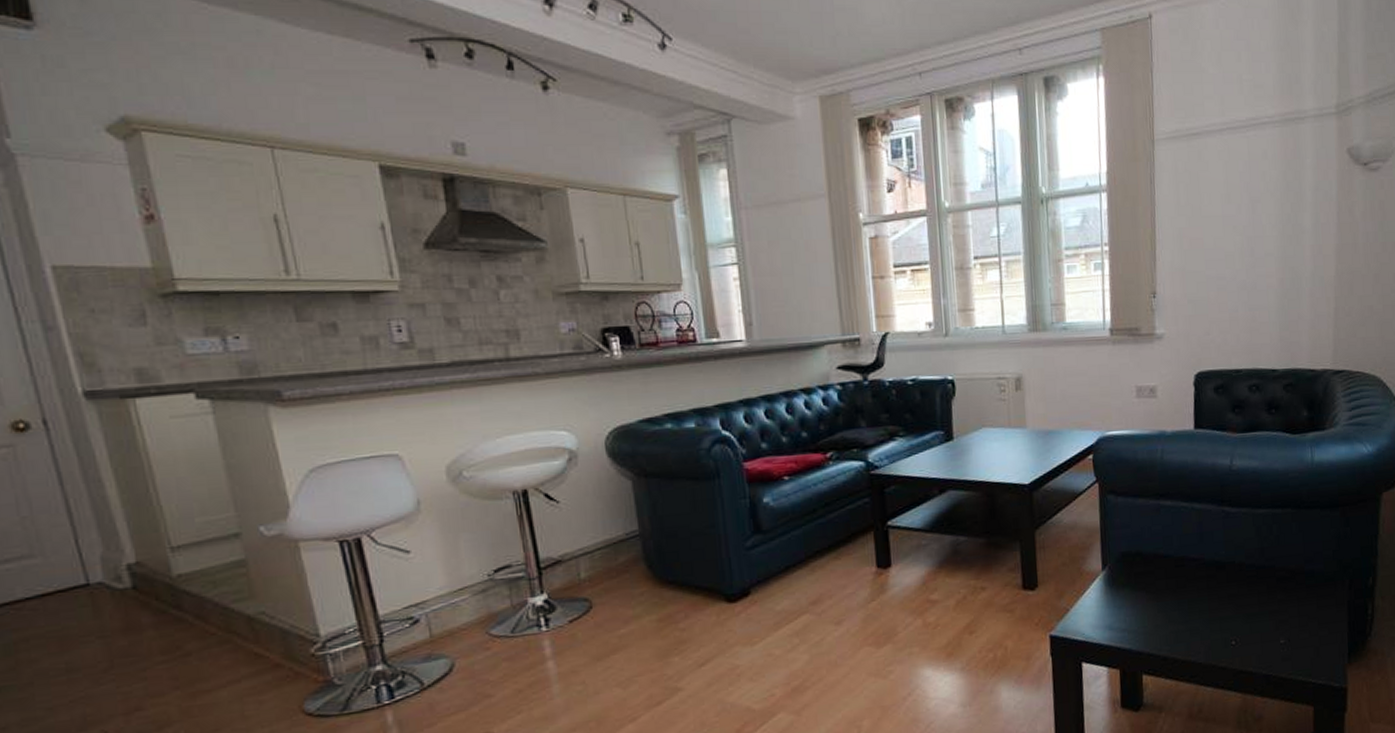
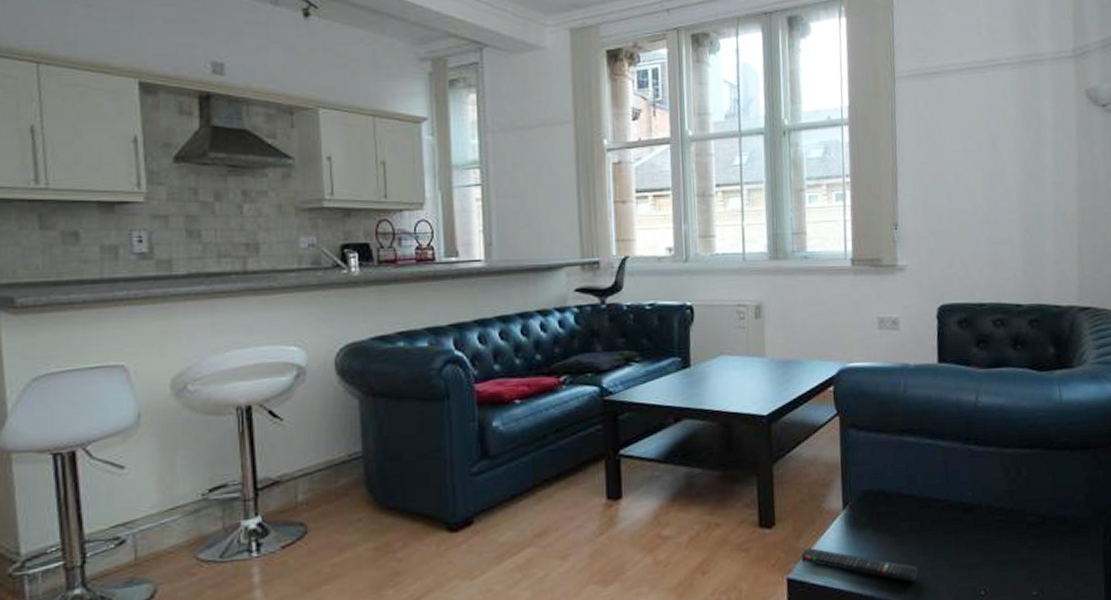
remote control: none [1063,607,1173,636] -> present [801,548,918,583]

